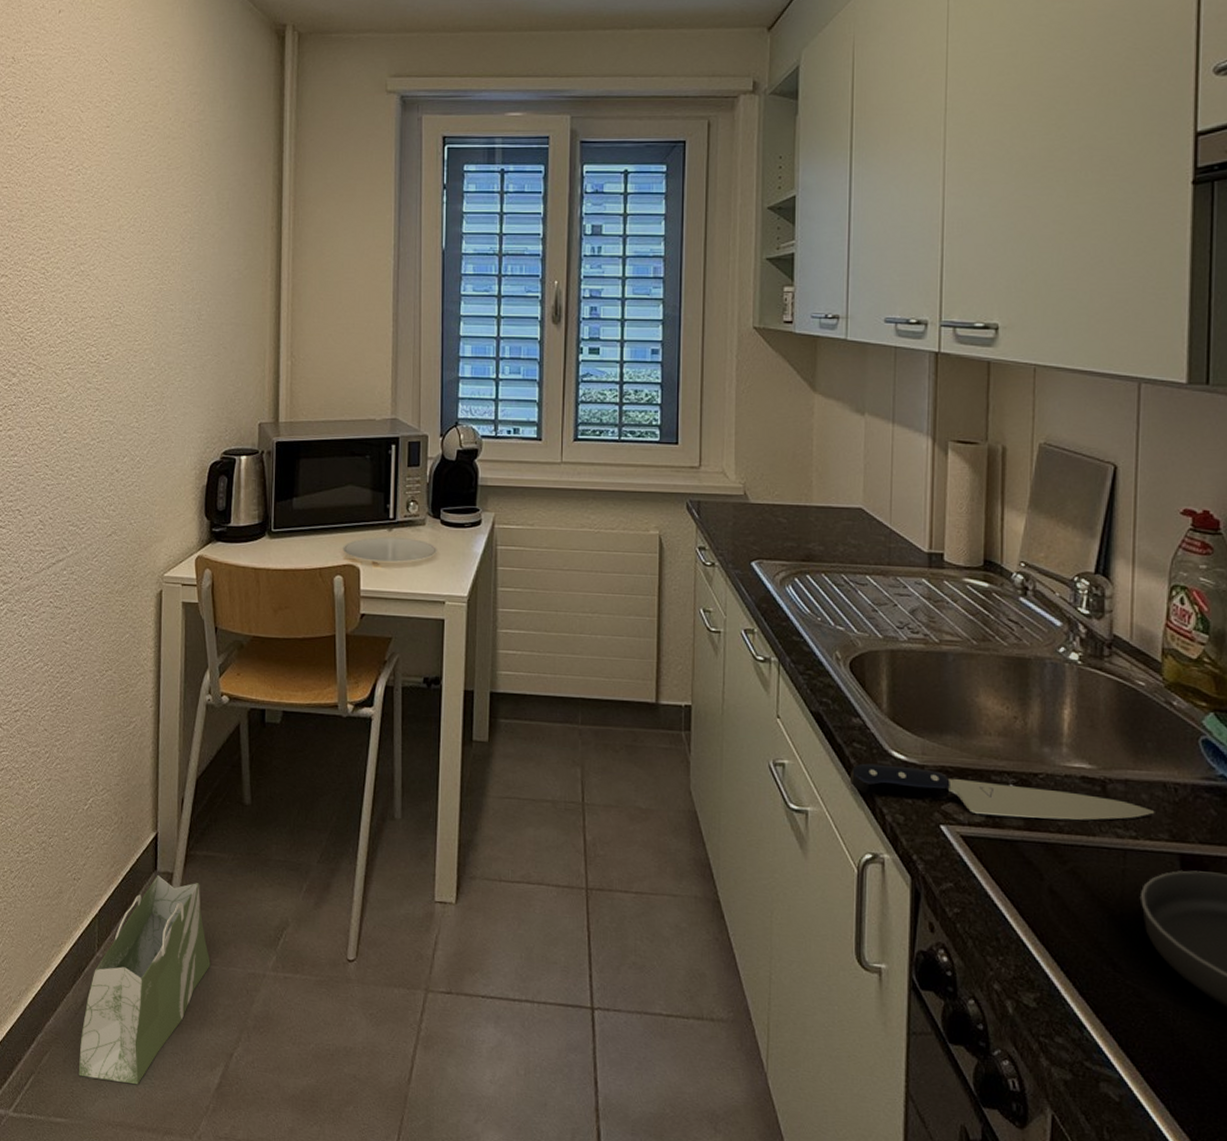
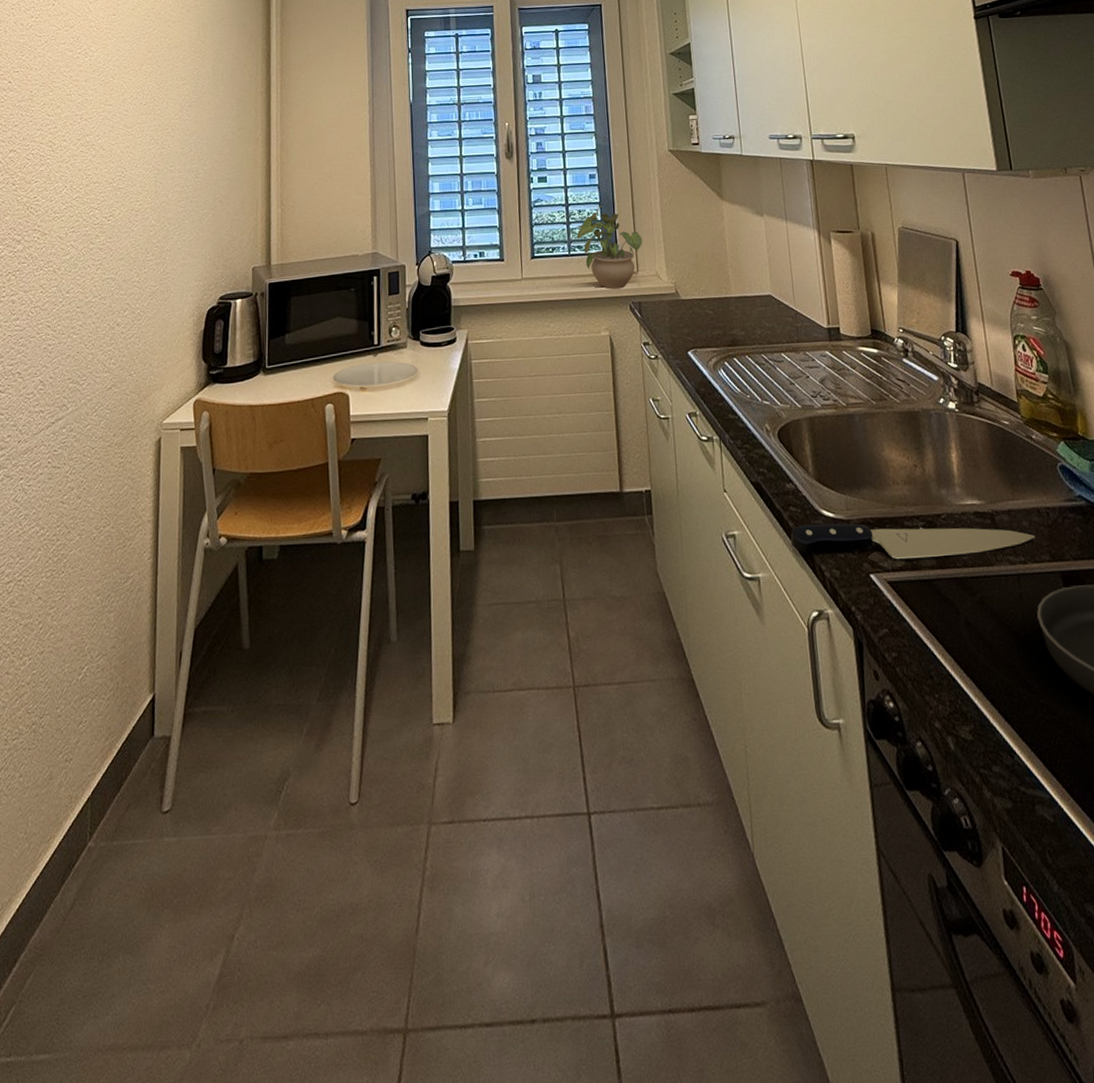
grocery bag: present [78,875,211,1084] -> none [65,742,210,997]
potted plant: none [629,386,710,484] -> present [575,205,643,290]

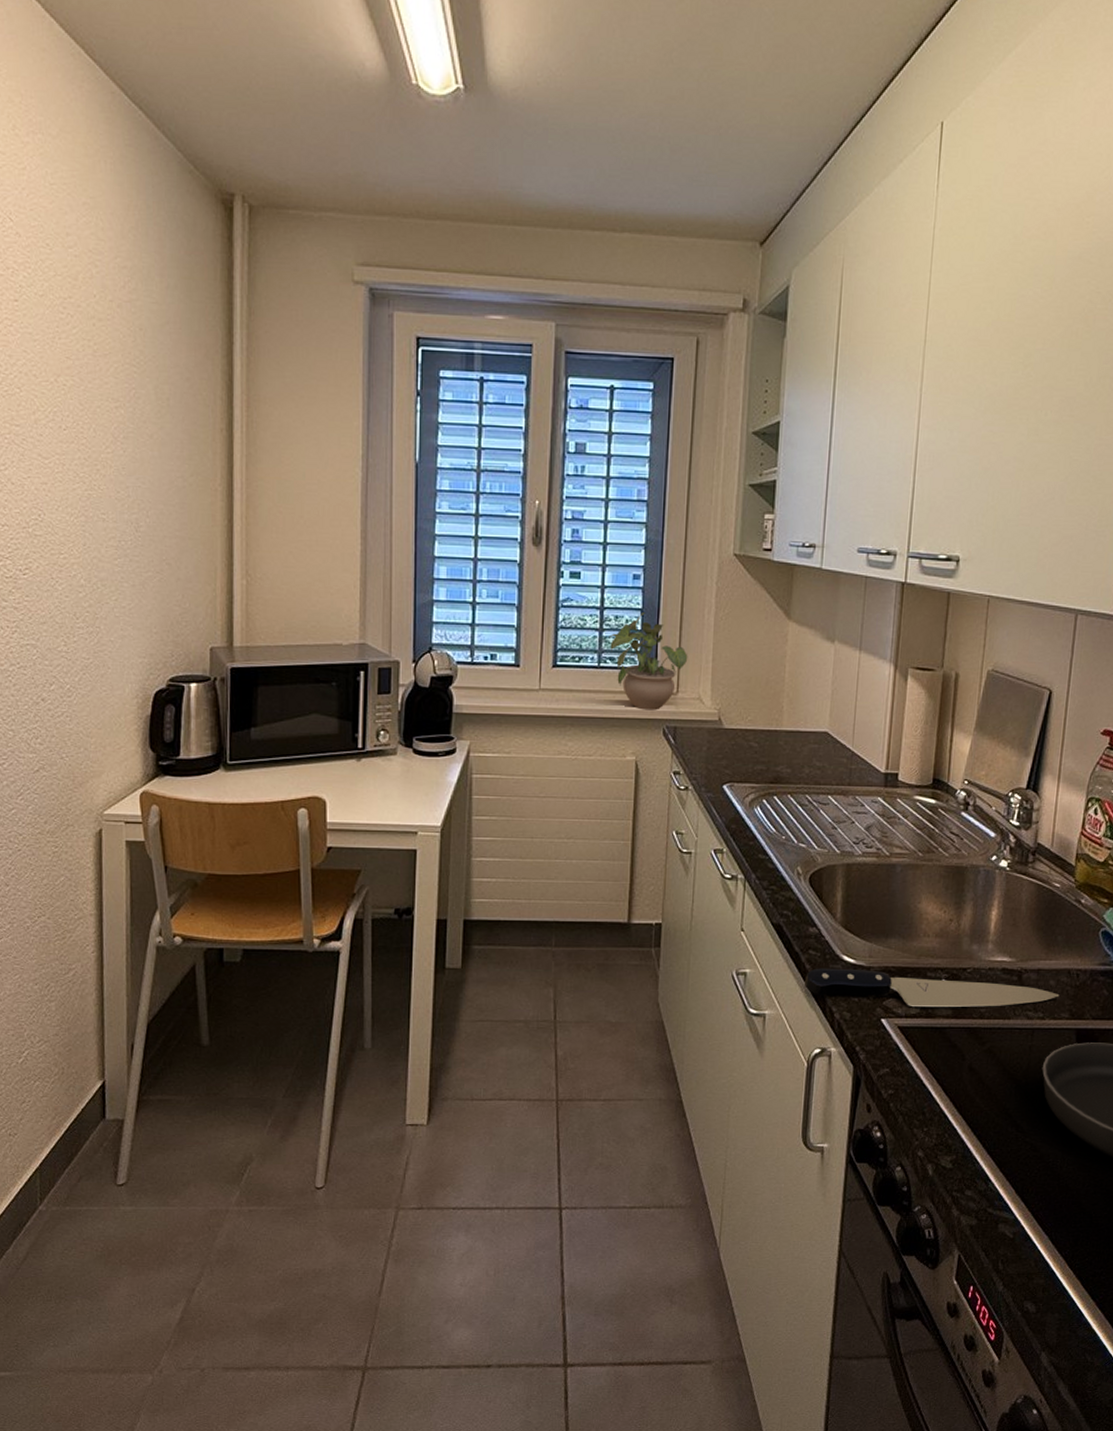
plate: present [332,361,419,388] -> none [307,767,410,795]

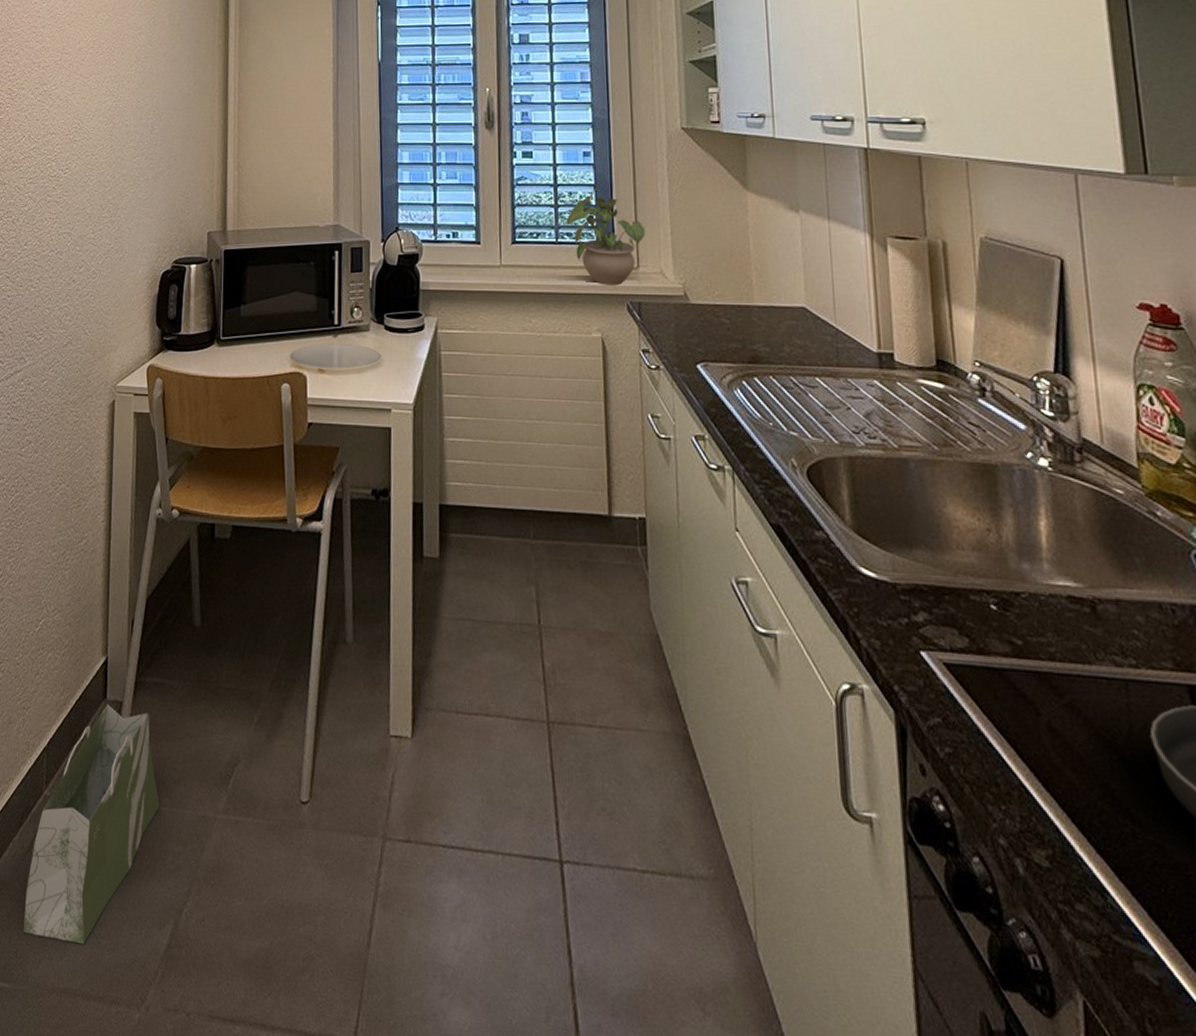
grocery bag: none [23,1124,168,1329] -> present [23,704,160,944]
plate: none [307,767,410,795] -> present [289,343,383,371]
kitchen knife: present [805,968,1060,1007] -> none [818,581,1154,646]

